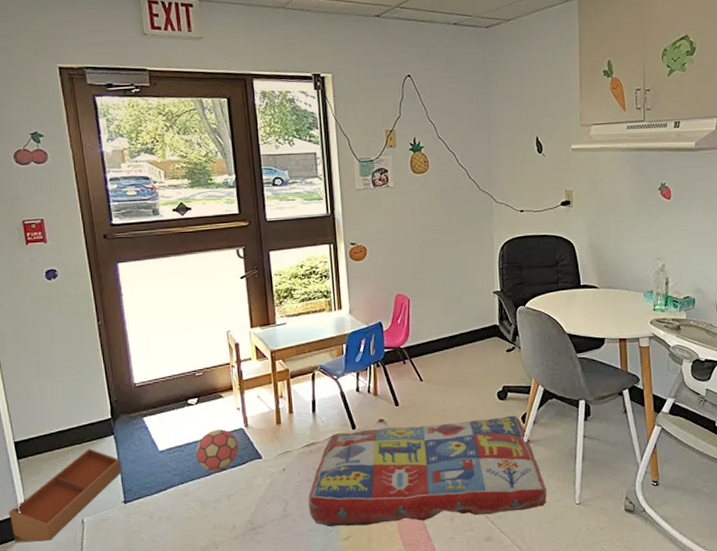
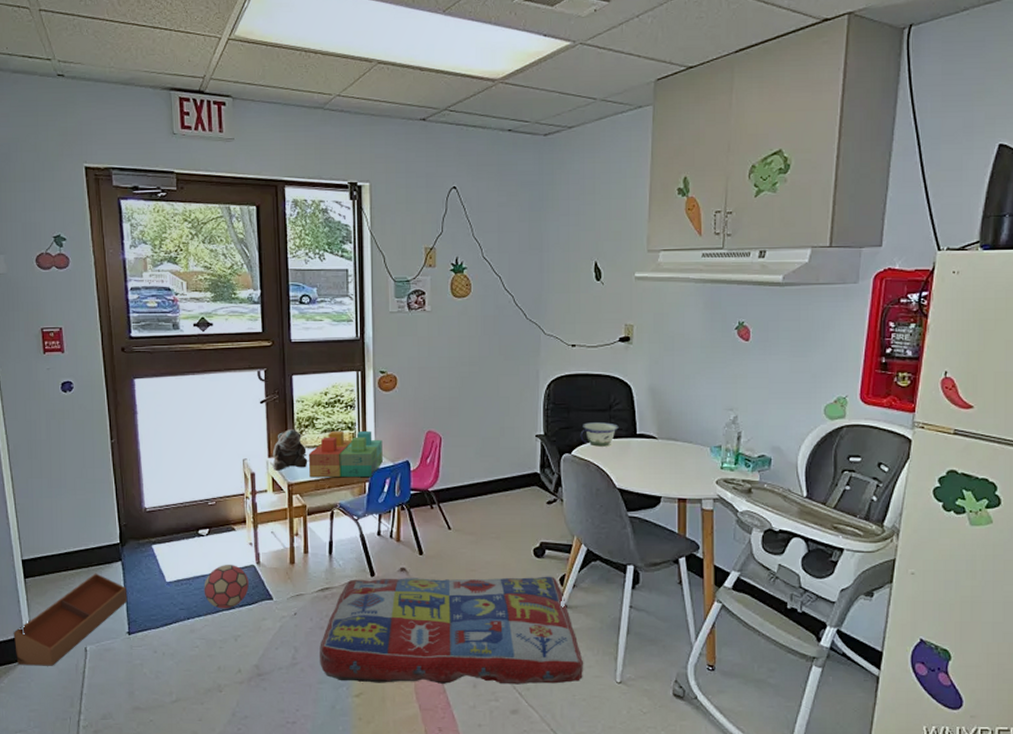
stuffed animal: none [254,300,289,340] -> present [272,428,308,471]
toy blocks: none [288,298,358,344] -> present [308,430,383,478]
bowl: none [532,276,565,299] -> present [580,422,619,447]

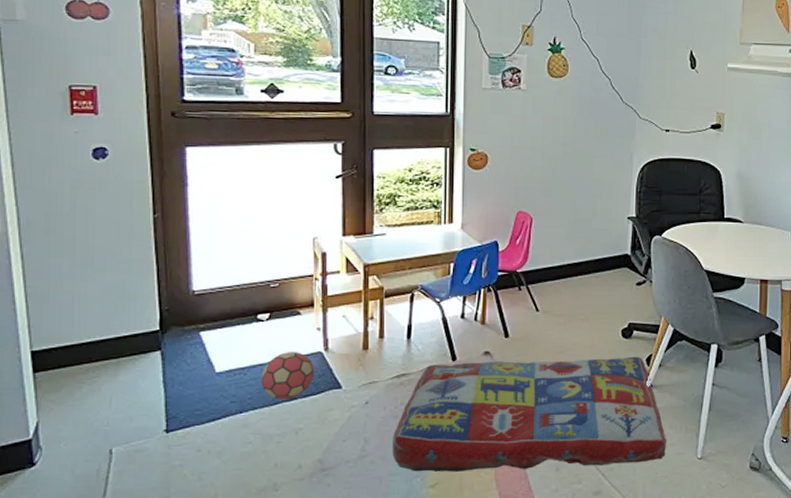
storage bin: present [13,573,128,666] -> none [15,364,167,475]
stuffed animal: present [272,428,308,471] -> none [347,205,388,250]
toy blocks: present [308,430,383,478] -> none [387,209,470,259]
bowl: present [580,422,619,447] -> none [671,206,708,230]

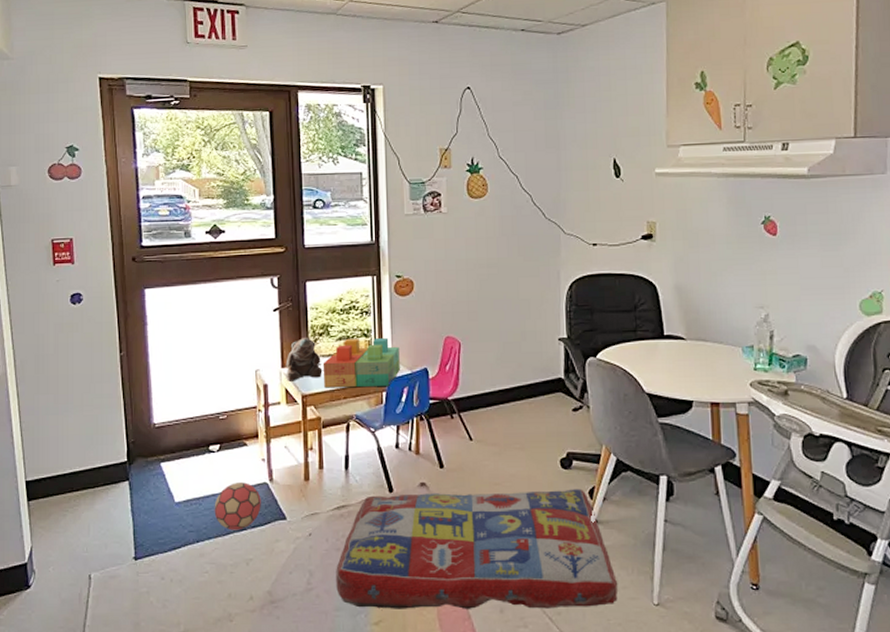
stuffed animal: none [347,205,388,250] -> present [285,337,323,381]
toy blocks: none [387,209,470,259] -> present [322,338,400,389]

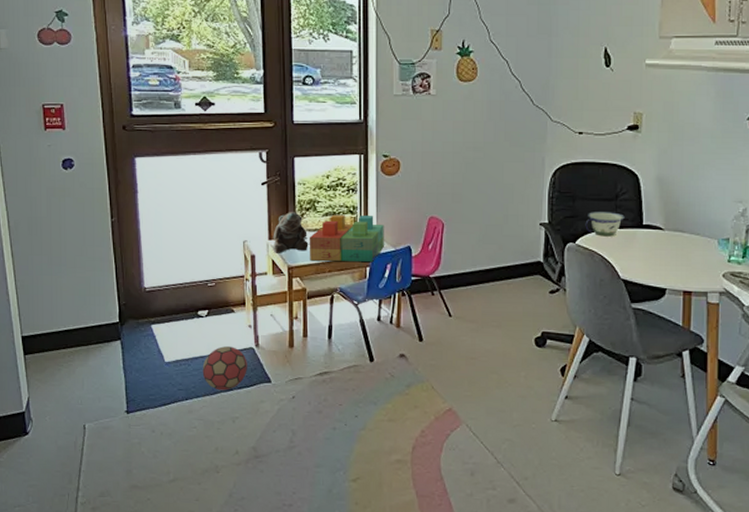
play mat: present [336,489,618,611] -> none [317,363,583,474]
bowl: none [605,324,645,349] -> present [585,212,625,237]

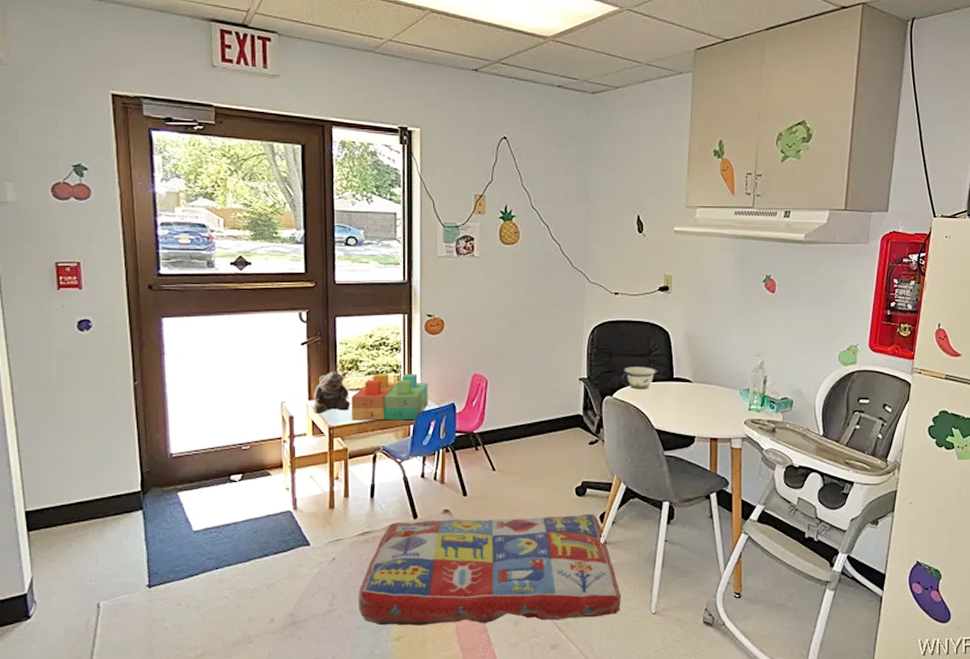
toy ball: present [202,346,247,391] -> none [235,511,284,557]
play mat: none [317,363,583,474] -> present [359,514,622,627]

